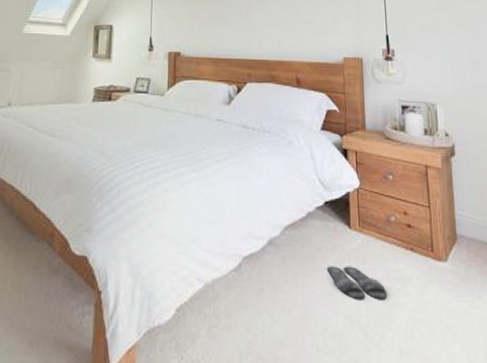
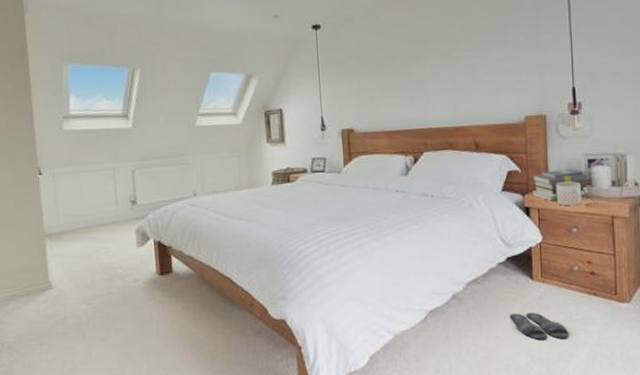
books: none [350,113,403,145] -> present [532,169,589,201]
mug: none [372,126,398,152] -> present [555,181,582,207]

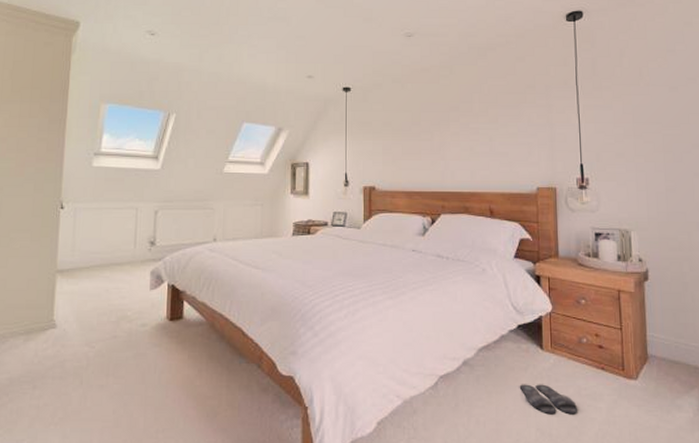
books: present [532,169,589,201] -> none [543,241,596,271]
mug: present [555,181,582,207] -> none [565,253,590,278]

